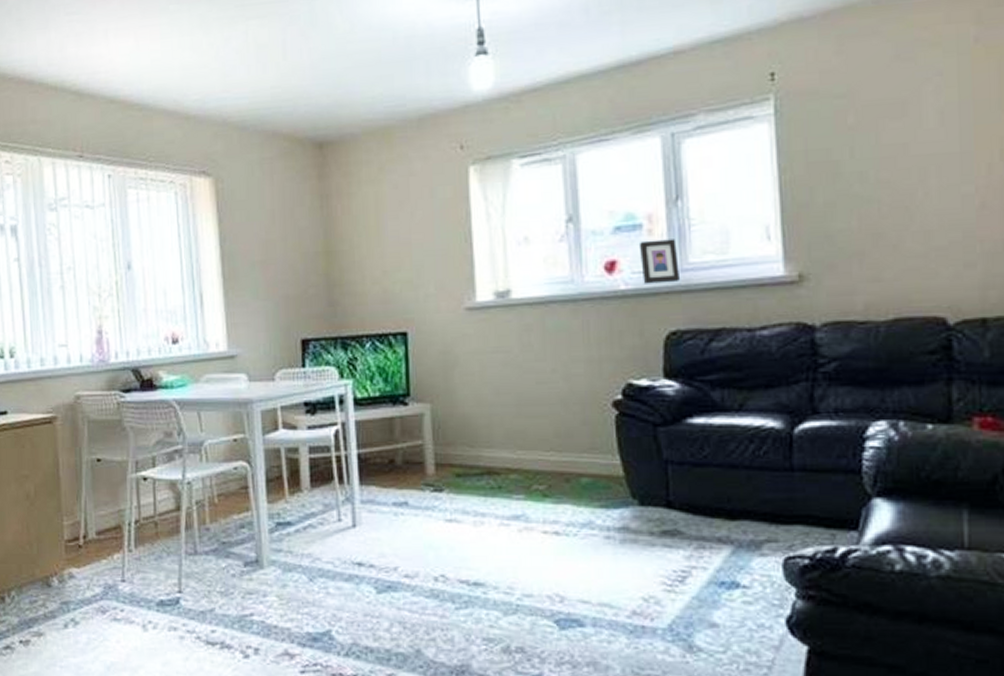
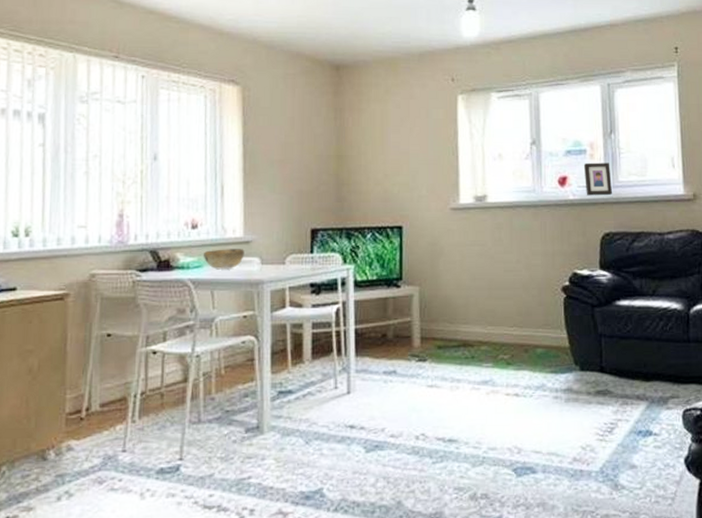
decorative bowl: none [187,364,230,389] -> present [204,249,244,270]

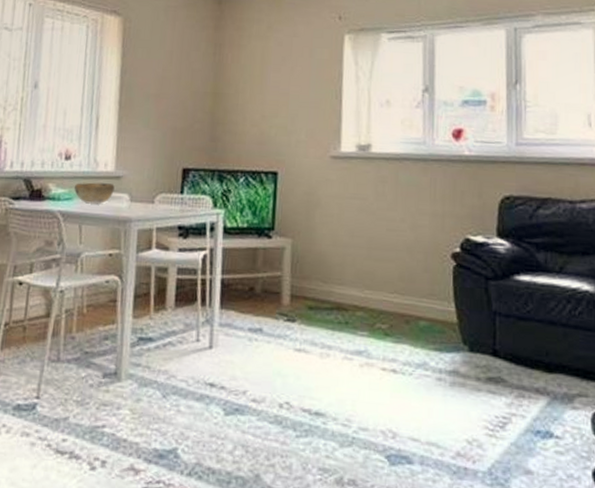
picture frame: present [583,162,613,196] -> none [482,115,516,154]

